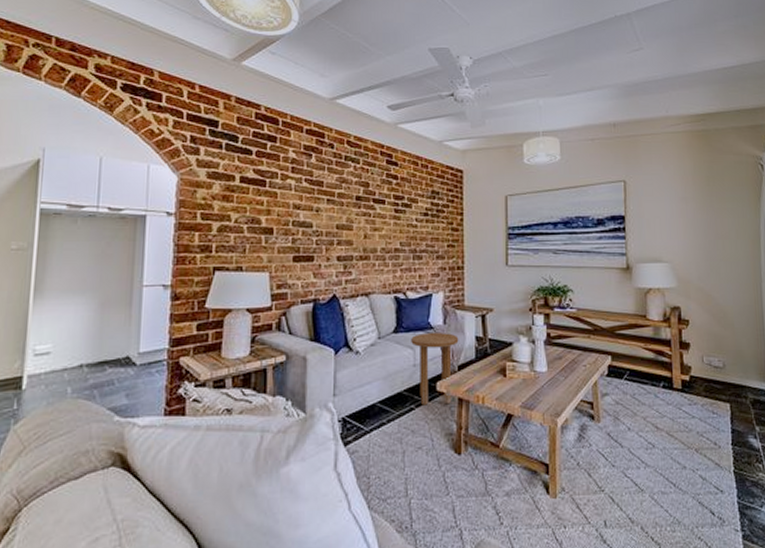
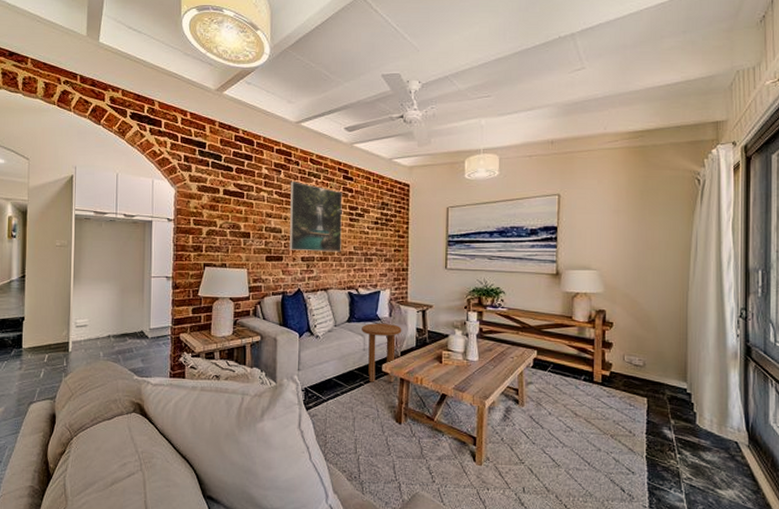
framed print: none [322,167,386,249] -> present [289,181,342,252]

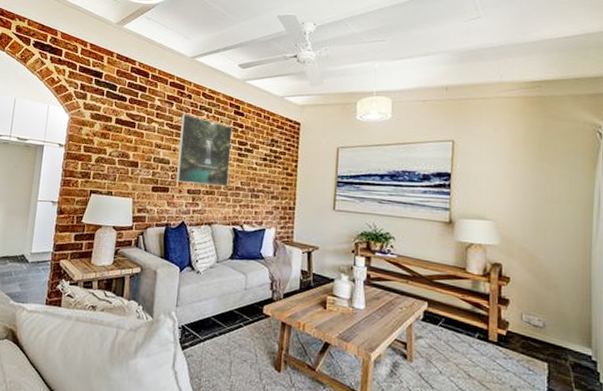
side table: present [362,323,402,383] -> none [244,262,286,327]

